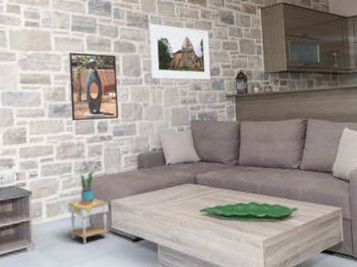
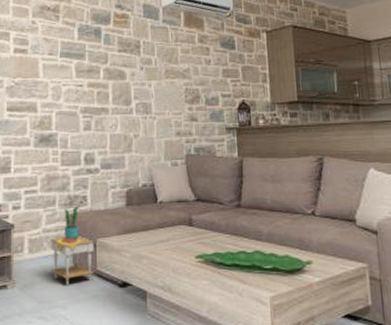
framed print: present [69,52,119,121] -> none [56,80,107,152]
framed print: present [149,23,211,81] -> none [141,49,208,111]

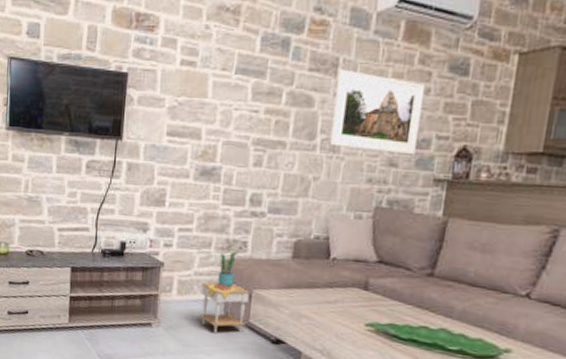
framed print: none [141,49,208,111] -> present [329,69,426,156]

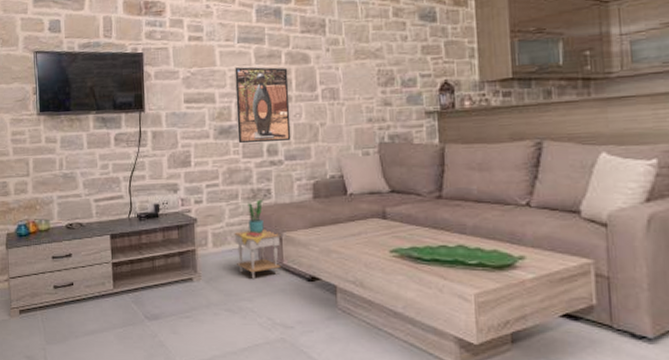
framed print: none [219,102,287,192] -> present [234,67,291,144]
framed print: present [329,69,426,156] -> none [326,28,405,95]

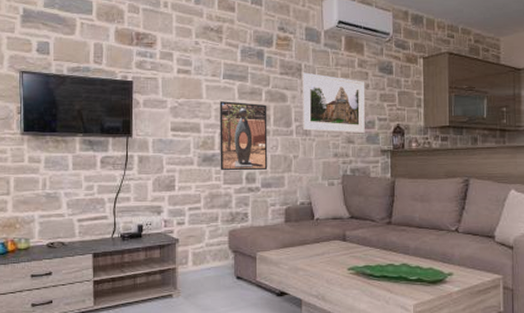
side table: present [234,199,281,279] -> none [213,222,255,294]
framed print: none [326,28,405,95] -> present [301,72,366,134]

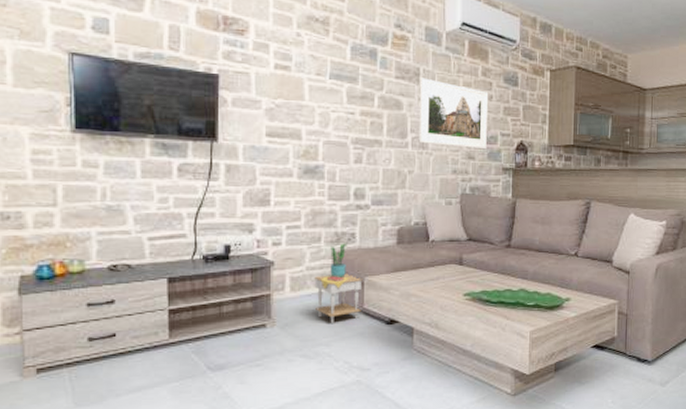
side table: none [213,222,255,294] -> present [314,243,363,323]
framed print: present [219,101,268,171] -> none [324,105,380,186]

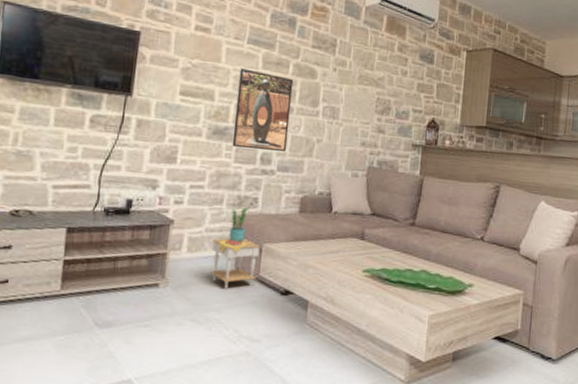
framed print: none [324,105,380,186] -> present [232,68,294,152]
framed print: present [418,77,489,150] -> none [329,48,404,124]

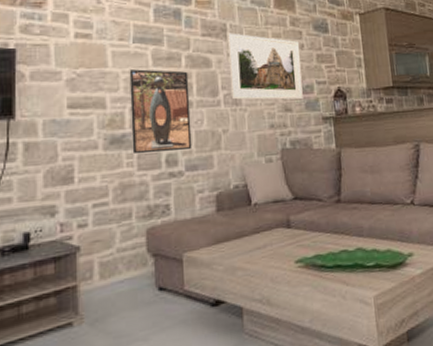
side table: present [210,207,261,289] -> none [126,216,182,312]
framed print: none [329,48,404,124] -> present [228,33,303,100]

